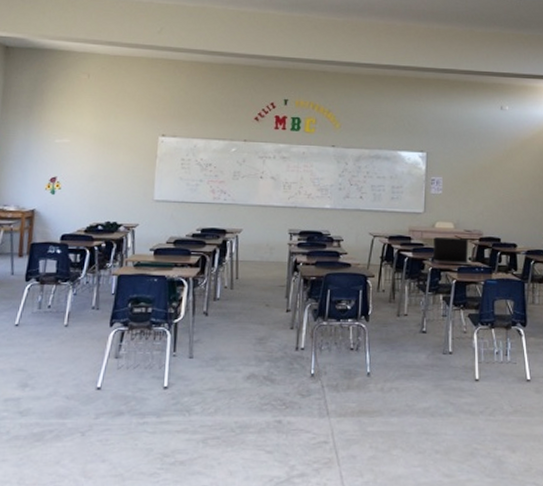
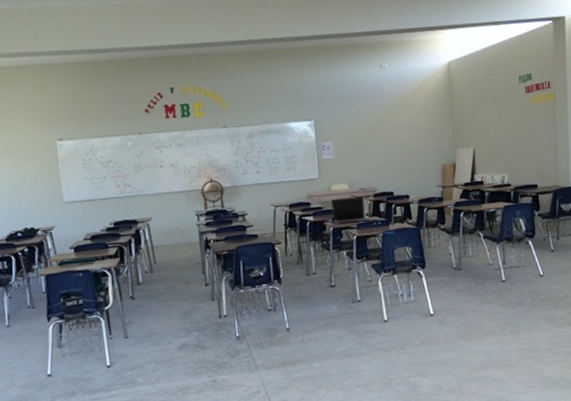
globe: none [297,196,325,231] -> present [199,177,226,211]

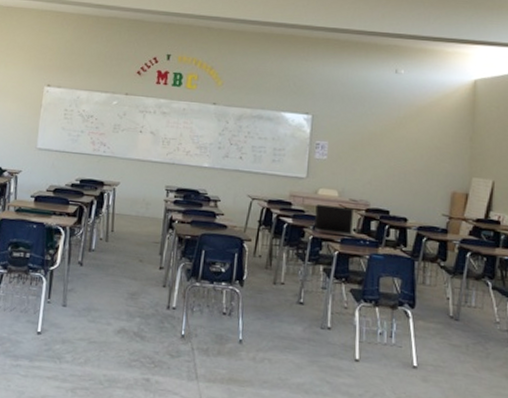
globe: present [199,177,226,211] -> none [174,153,203,190]

